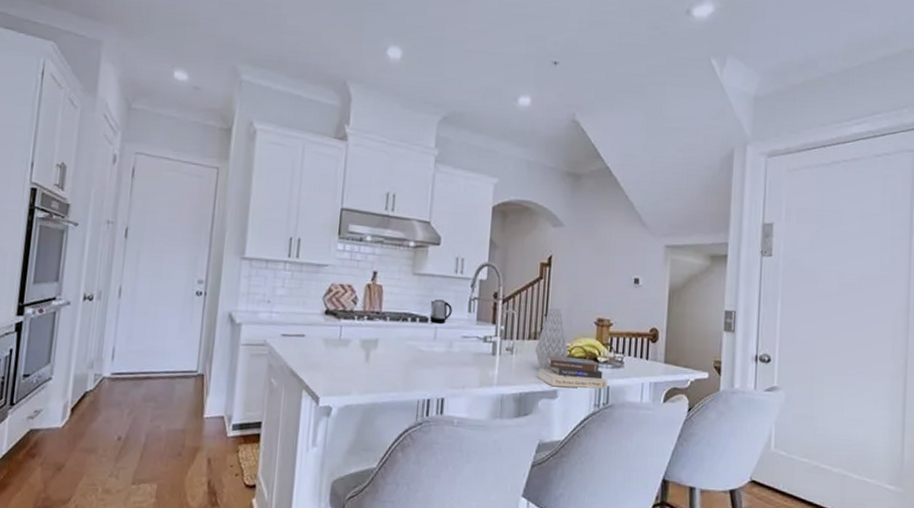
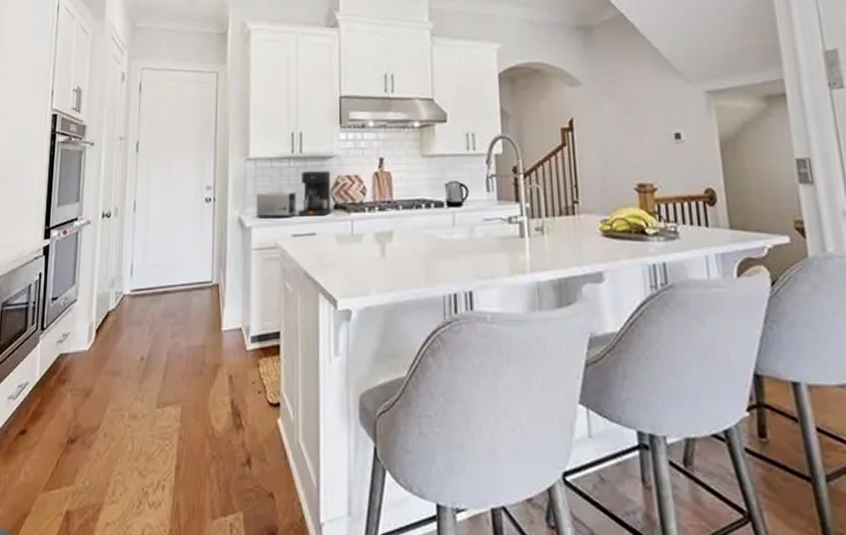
toaster: none [247,291,290,318] -> present [256,191,297,219]
coffee maker: none [289,276,325,320] -> present [298,171,332,216]
vase: present [534,308,569,371] -> none [568,177,610,250]
books: present [538,355,608,389] -> none [576,231,664,269]

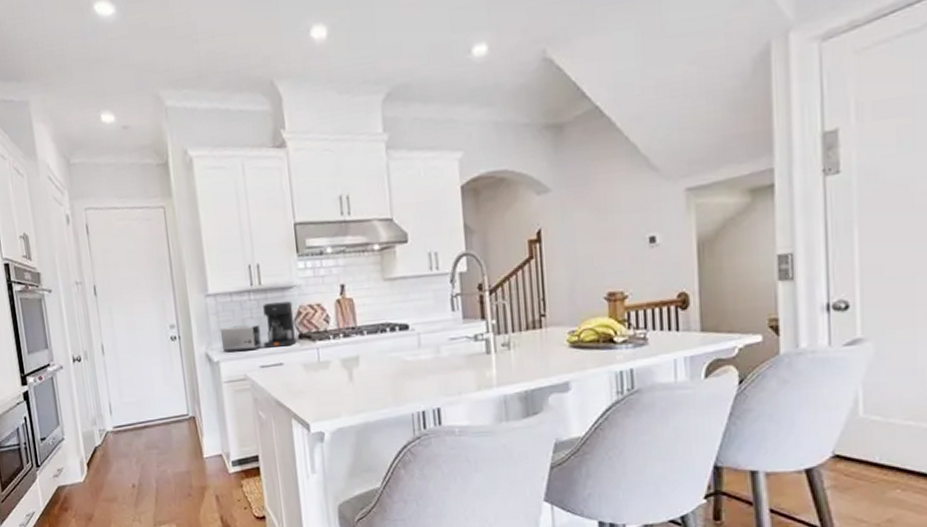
kettle: present [444,181,469,207] -> none [407,302,434,329]

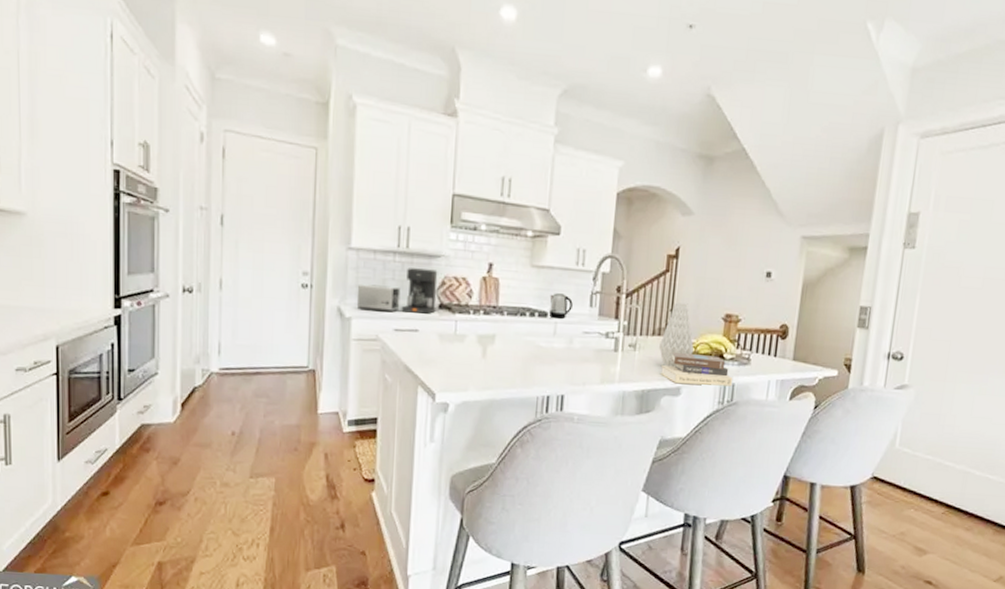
kettle: none [407,302,434,329] -> present [548,293,573,319]
vase: none [535,289,578,362] -> present [658,302,694,368]
books: none [543,341,631,379] -> present [661,351,733,387]

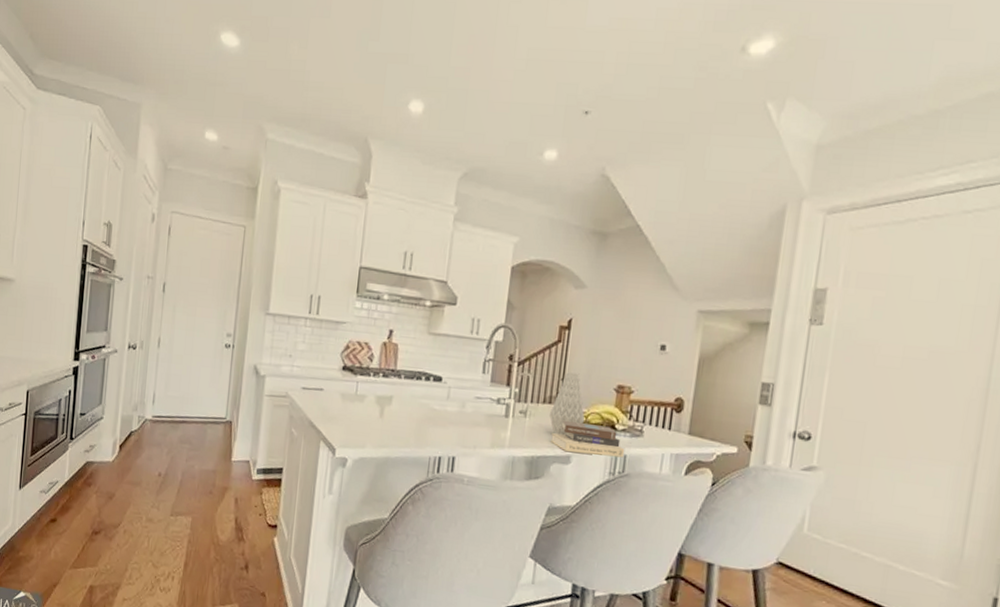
toaster: present [356,284,401,313] -> none [270,345,310,372]
coffee maker: present [401,268,438,314] -> none [309,332,343,375]
kettle: present [548,293,573,319] -> none [443,359,466,384]

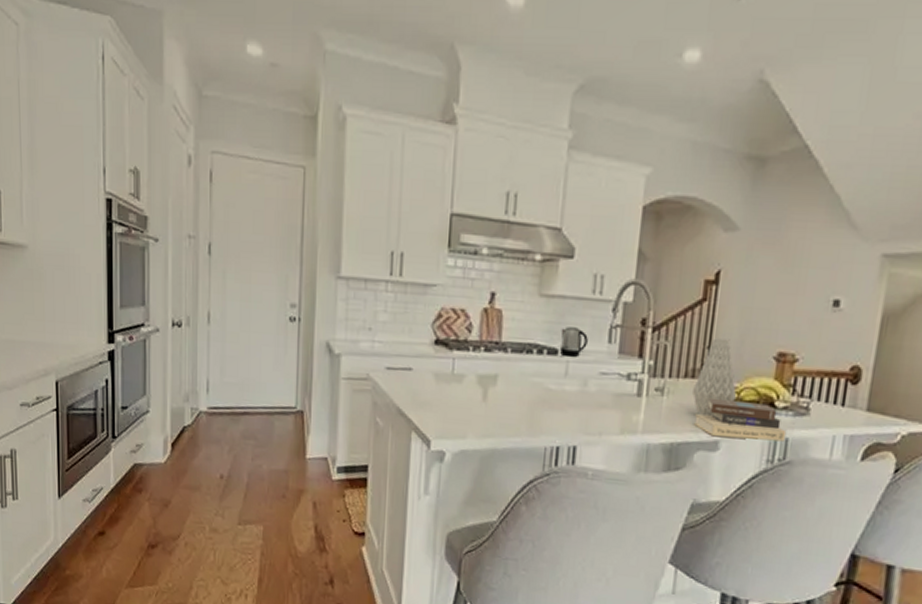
kettle: none [443,359,466,384] -> present [559,327,588,357]

